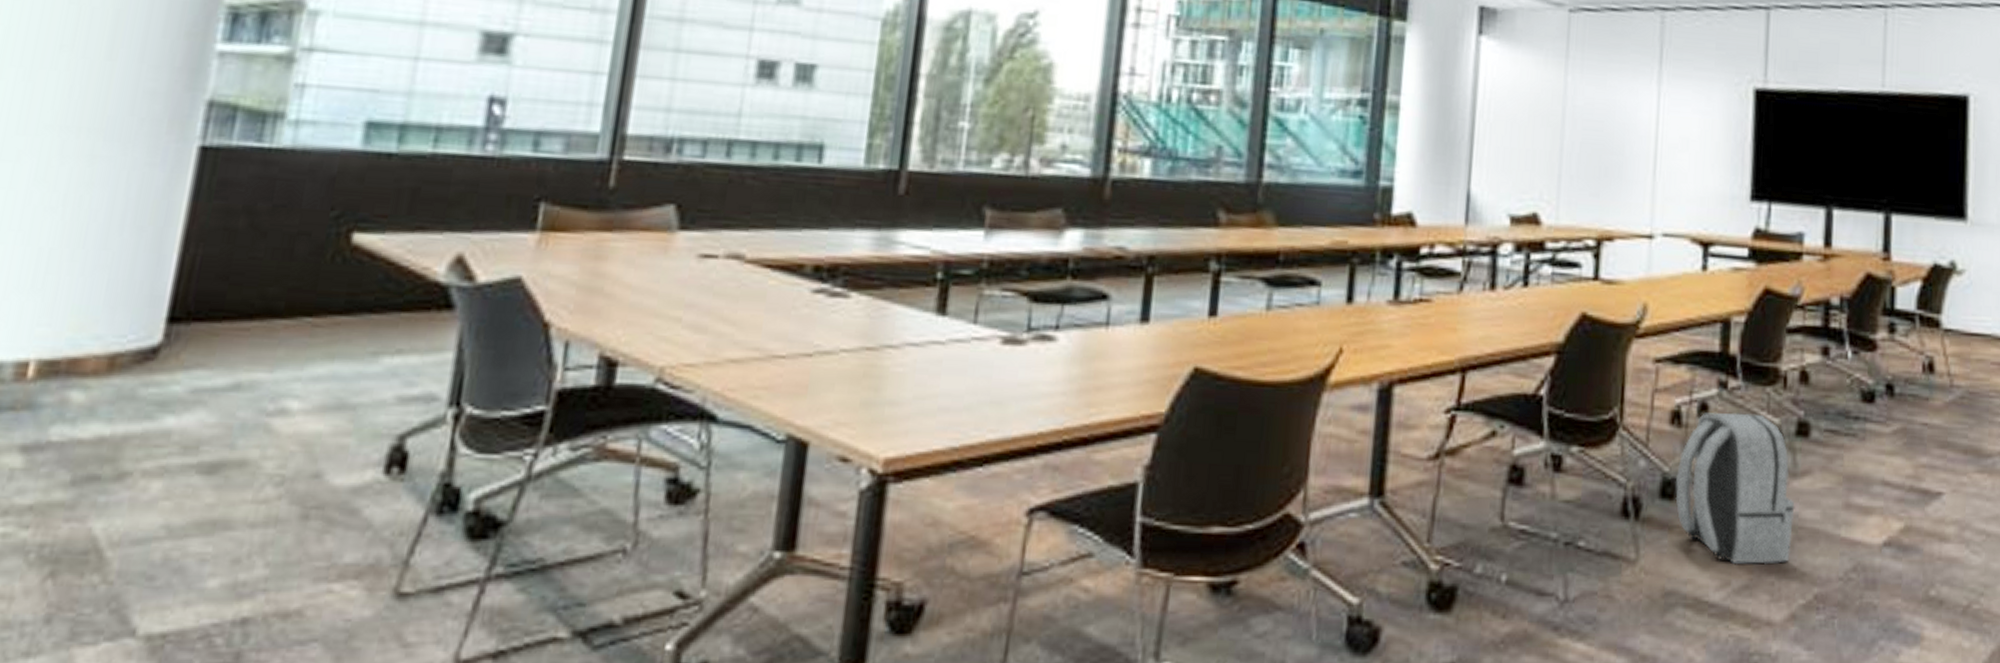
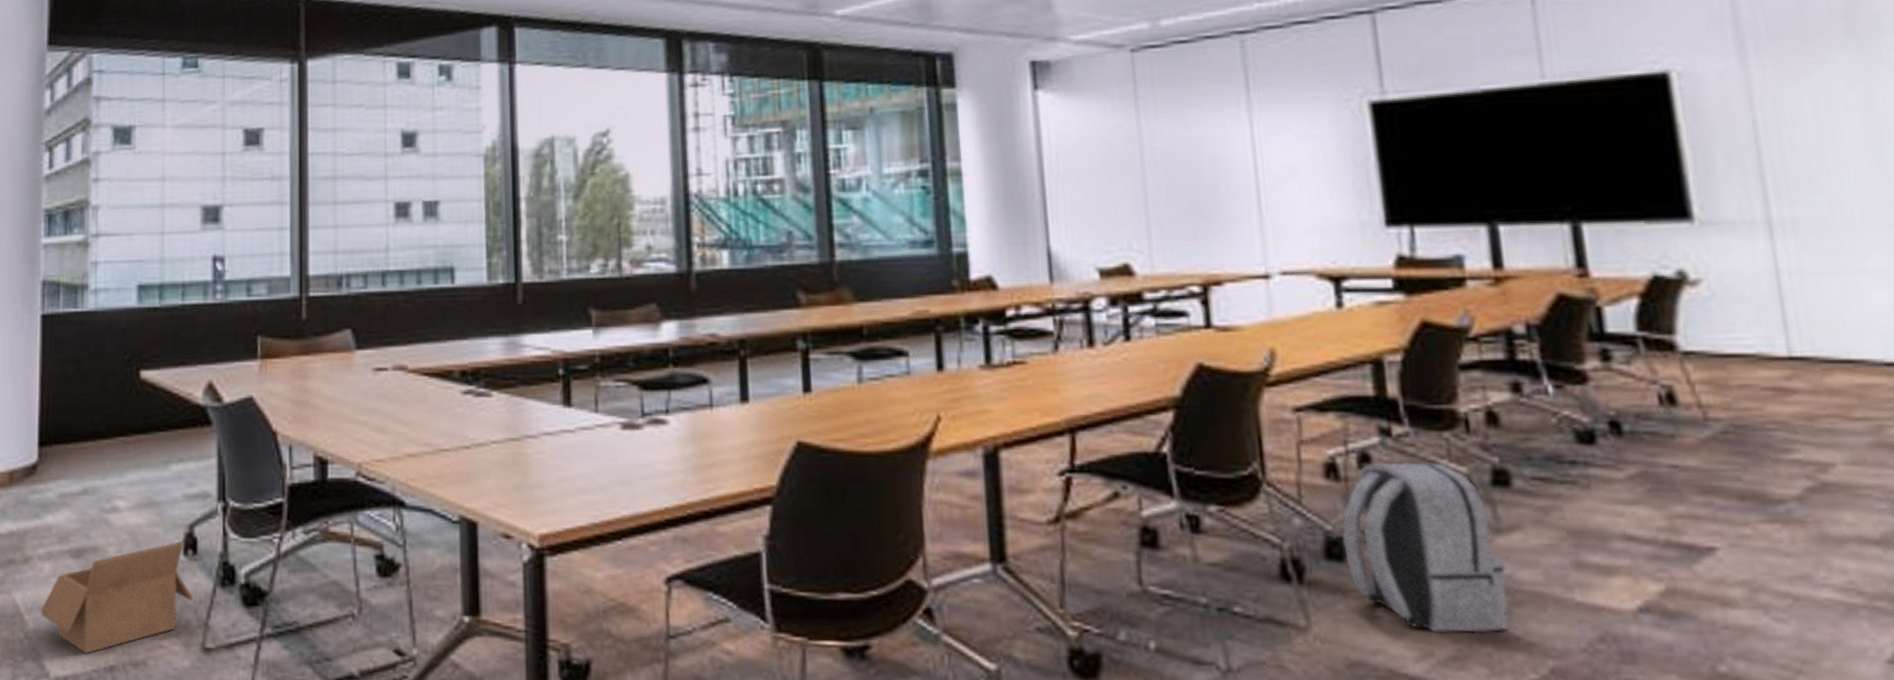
box: none [134,456,391,602] -> present [41,541,193,654]

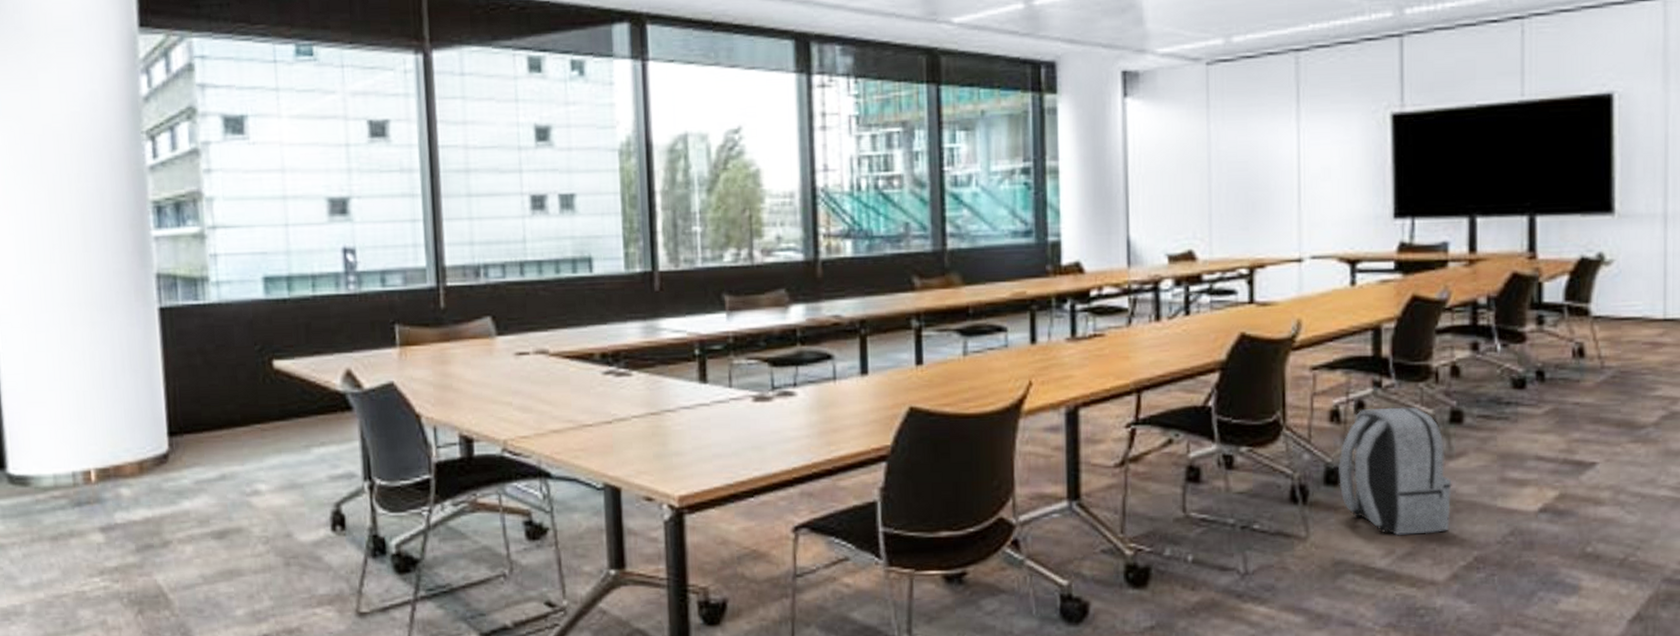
box: present [41,541,193,654] -> none [186,519,344,625]

